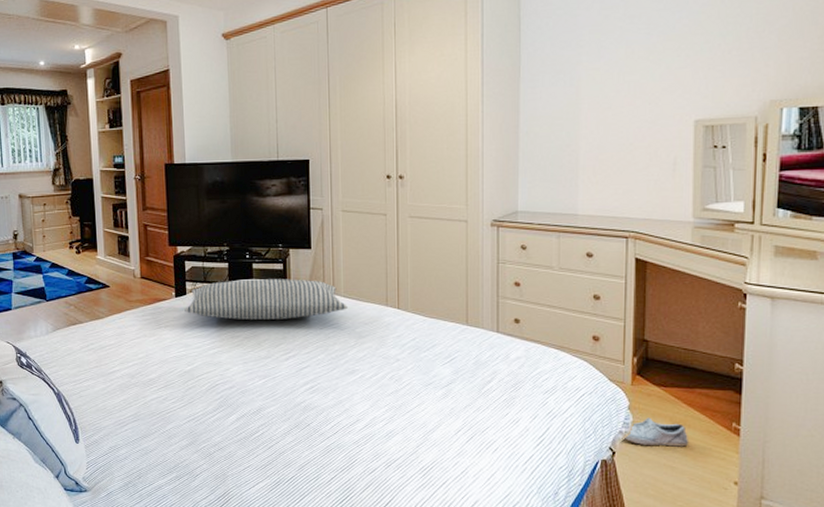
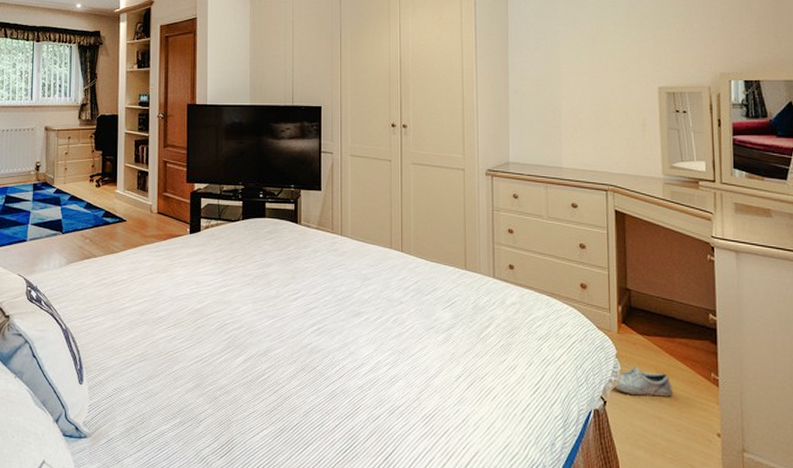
pillow: present [185,279,348,320] -> none [198,218,354,259]

